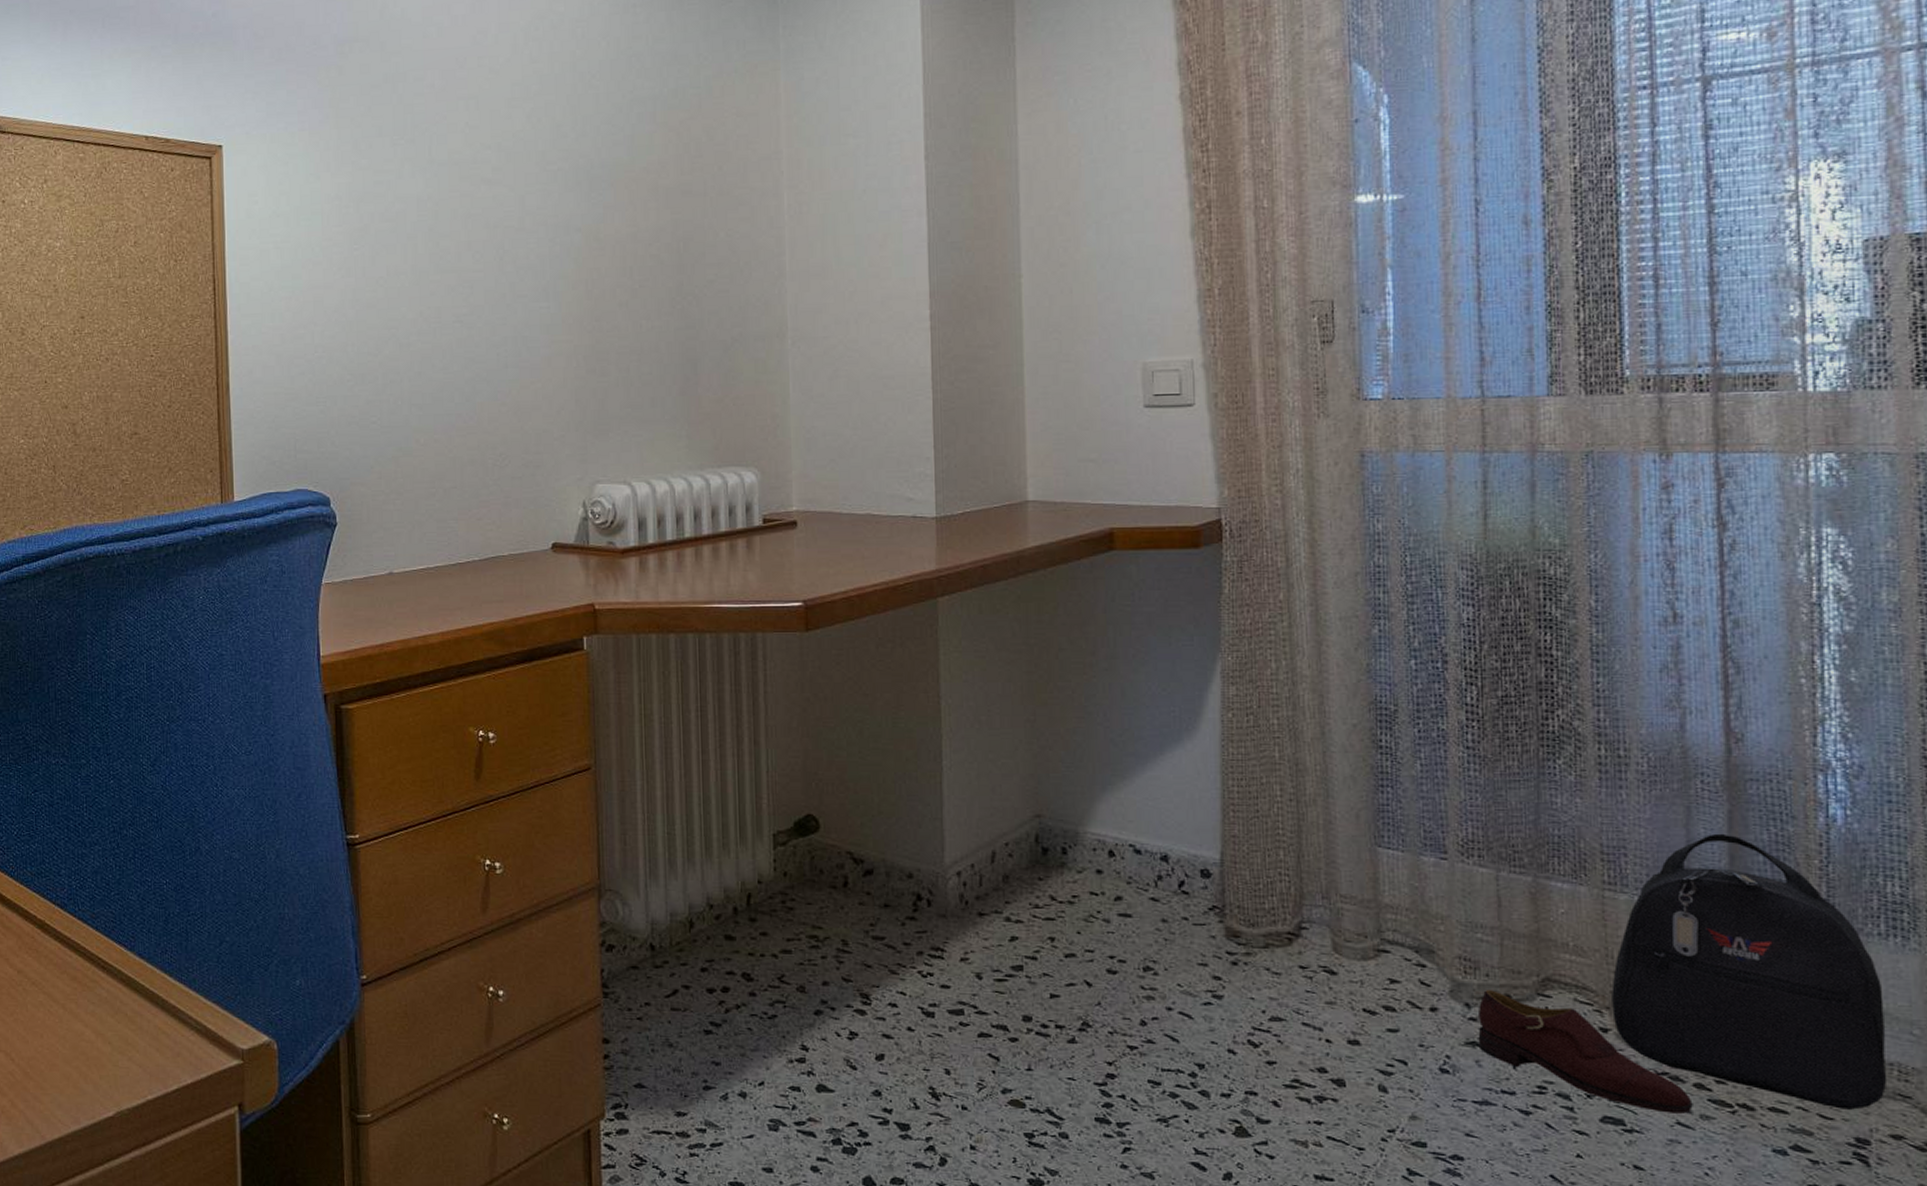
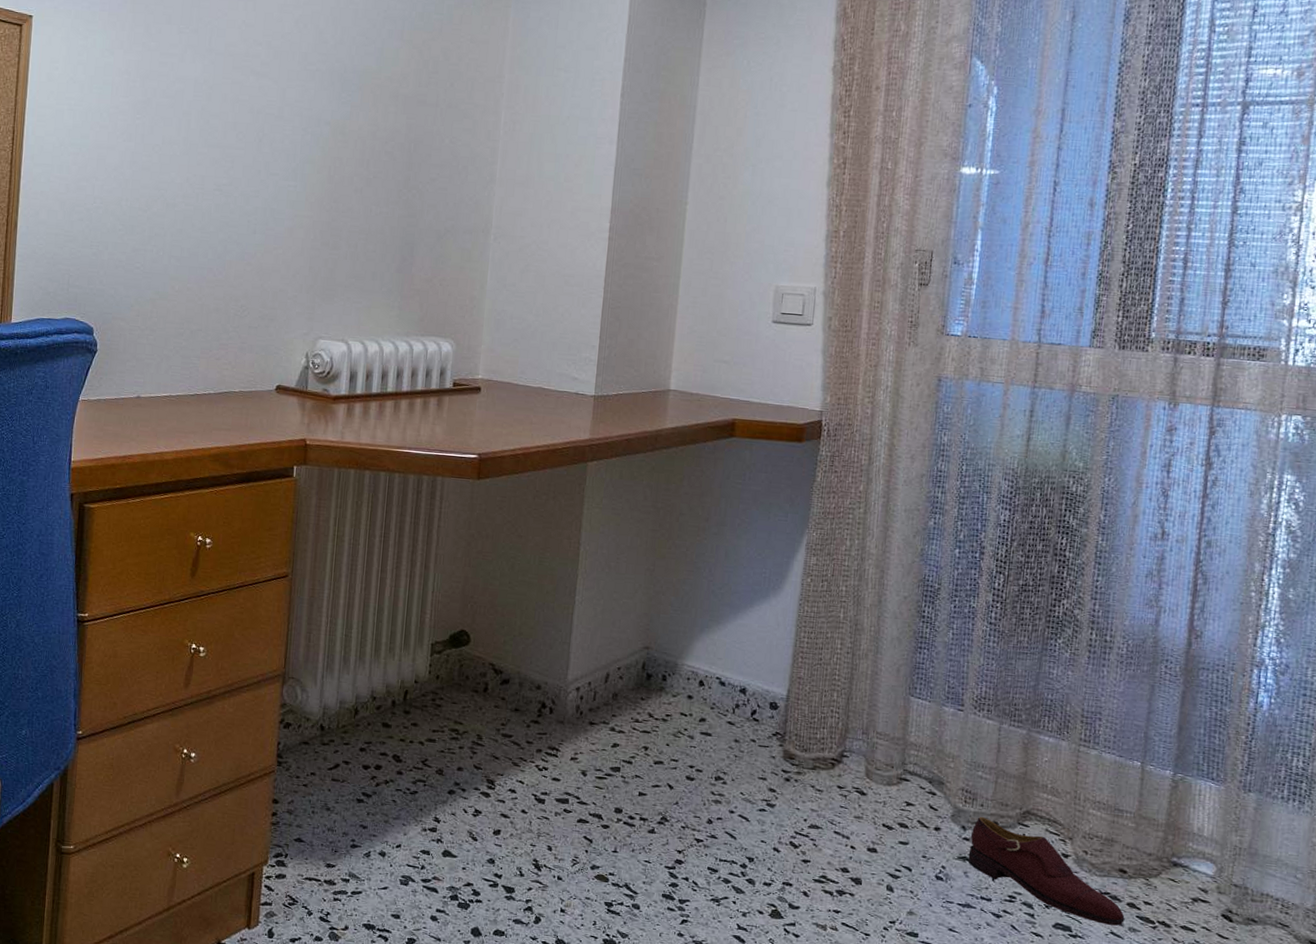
backpack: present [1611,833,1888,1110] -> none [1073,708,1279,933]

